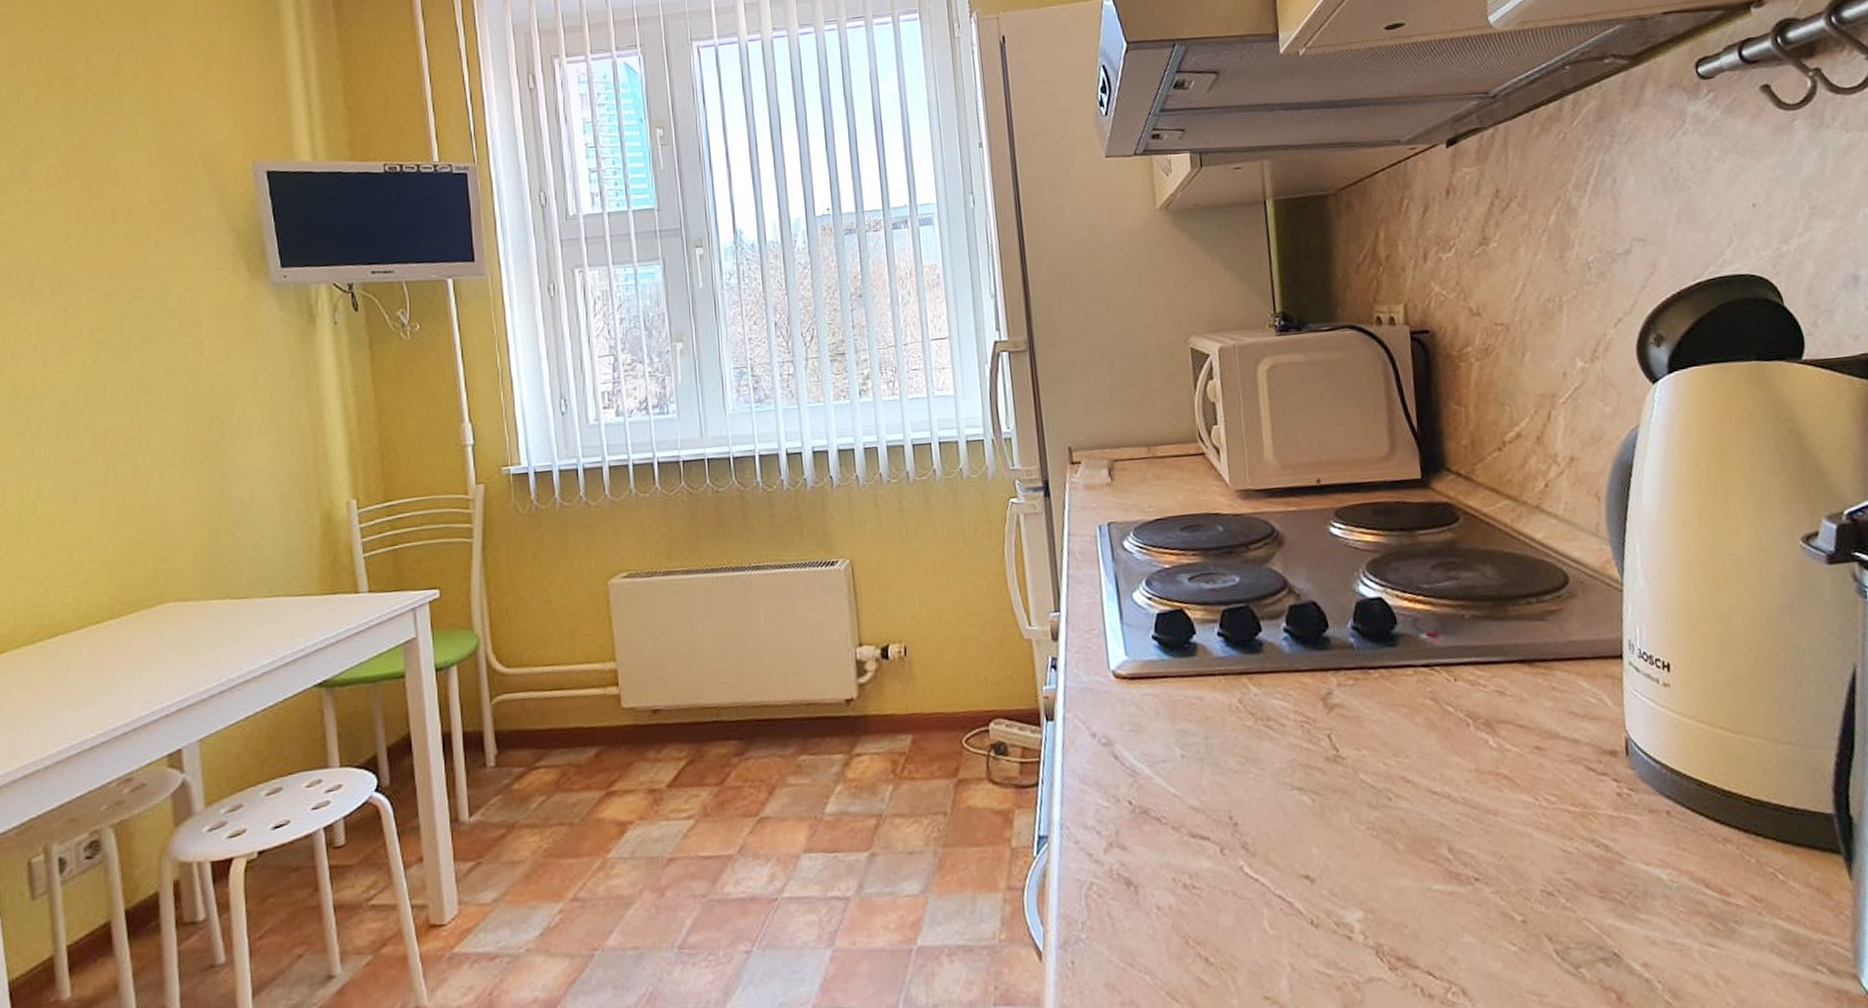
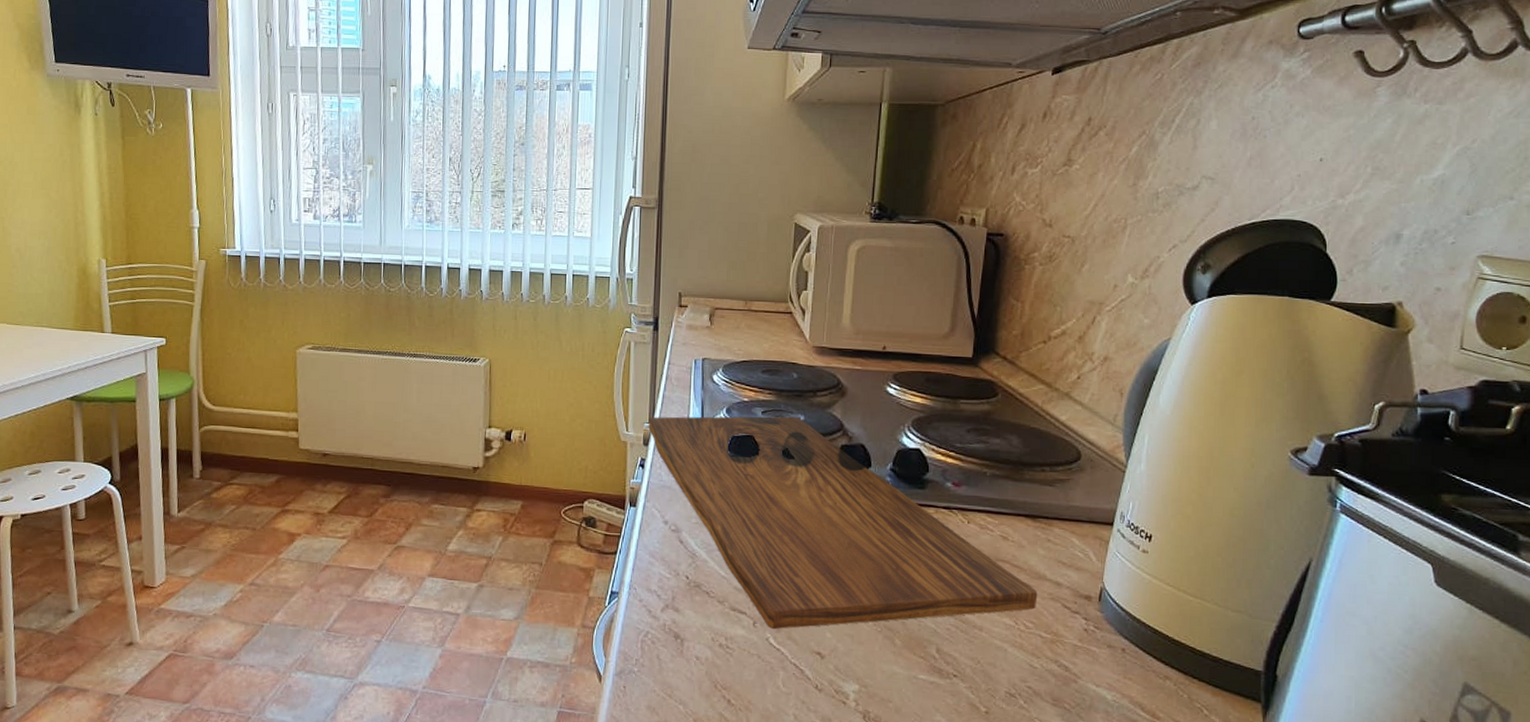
cutting board: none [1054,578,1556,855] -> present [648,416,1038,630]

